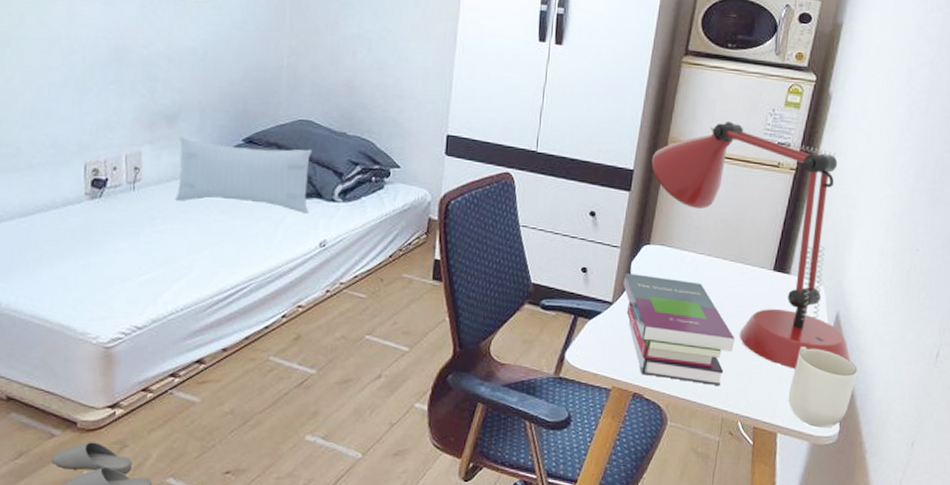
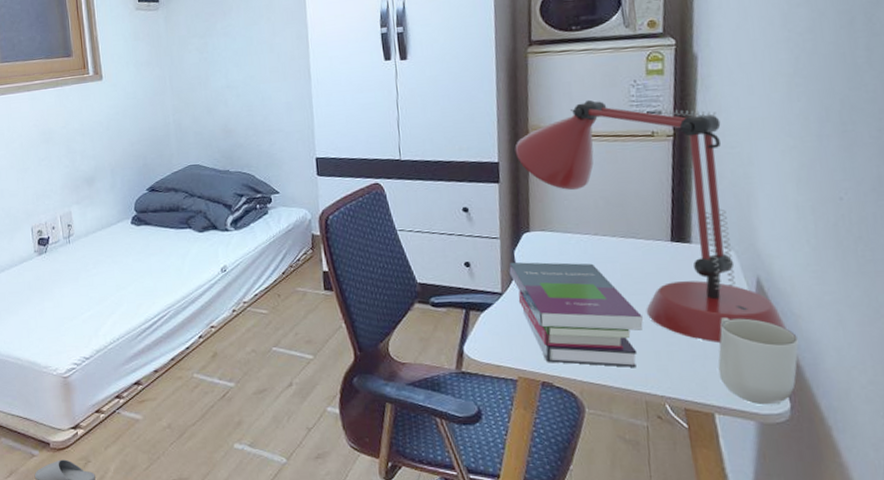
pillow: present [175,136,312,213] -> none [98,188,208,247]

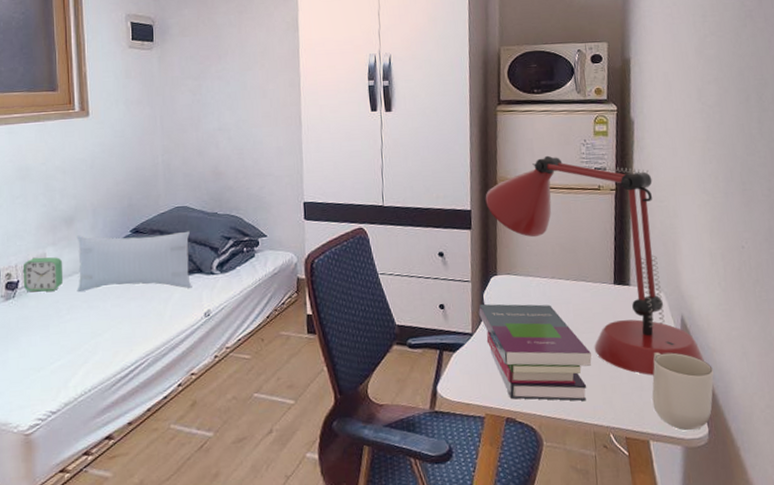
alarm clock: none [51,215,89,247] -> present [22,257,64,292]
pillow: none [98,188,208,247] -> present [76,231,192,291]

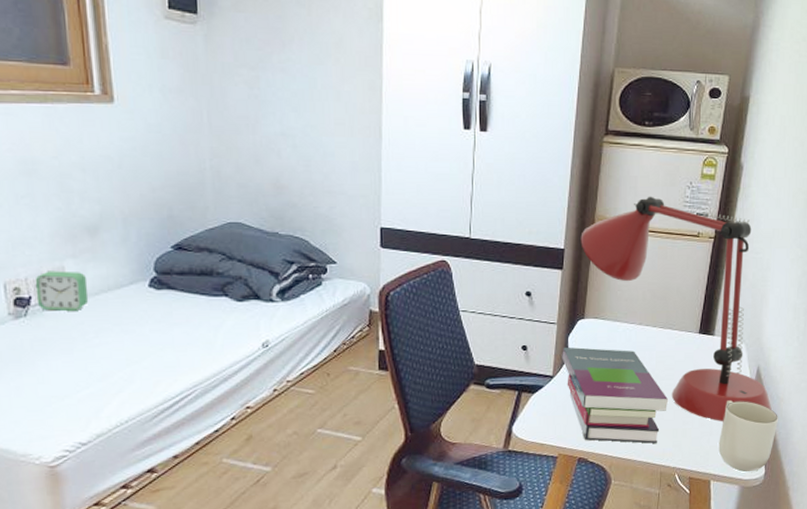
pillow: present [76,231,192,291] -> none [103,248,248,316]

